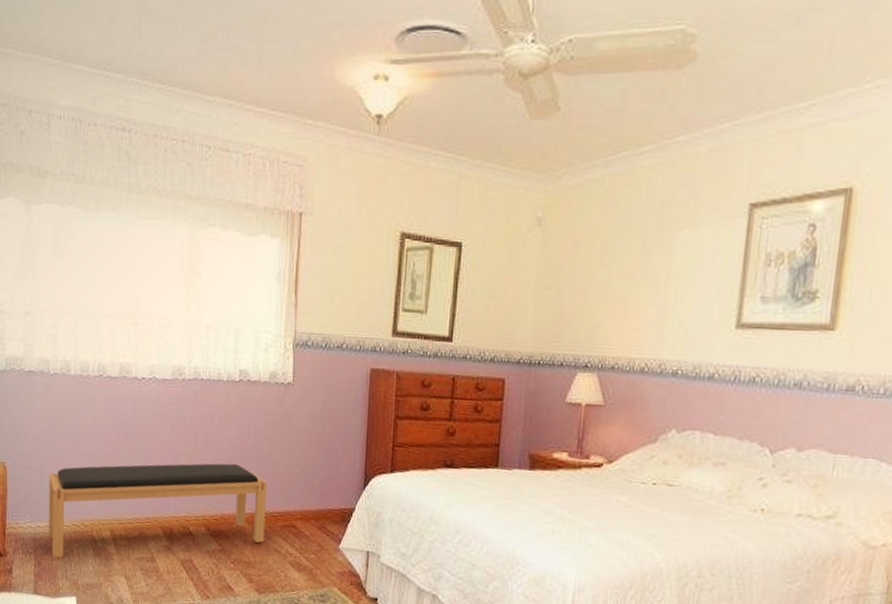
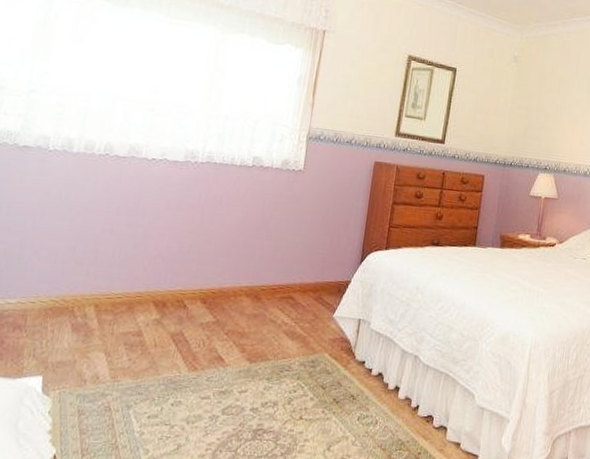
bench: present [48,463,267,558] -> none [18,239,270,336]

